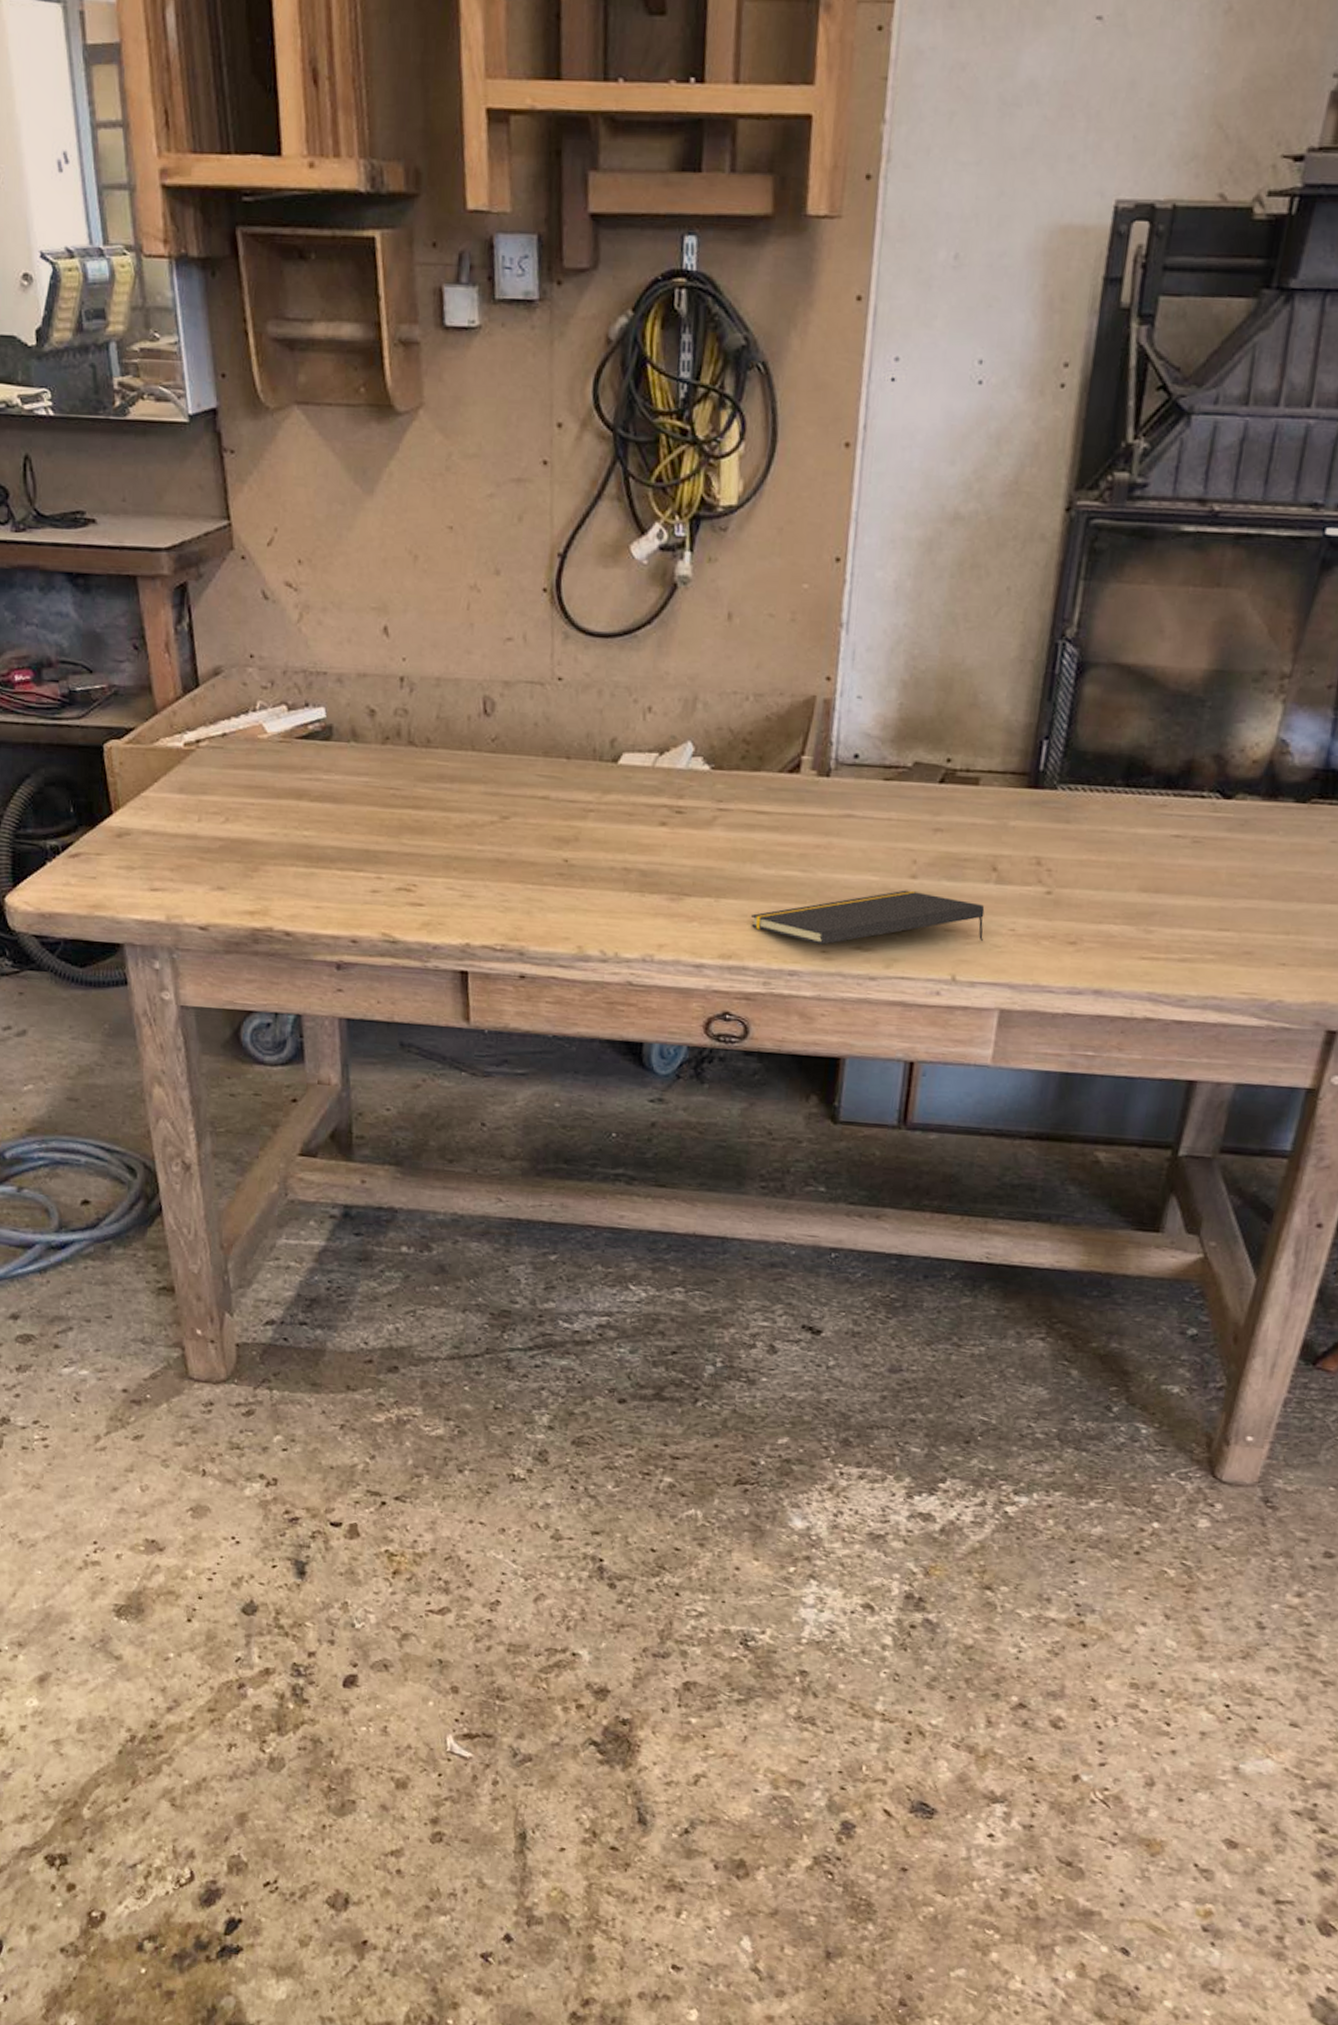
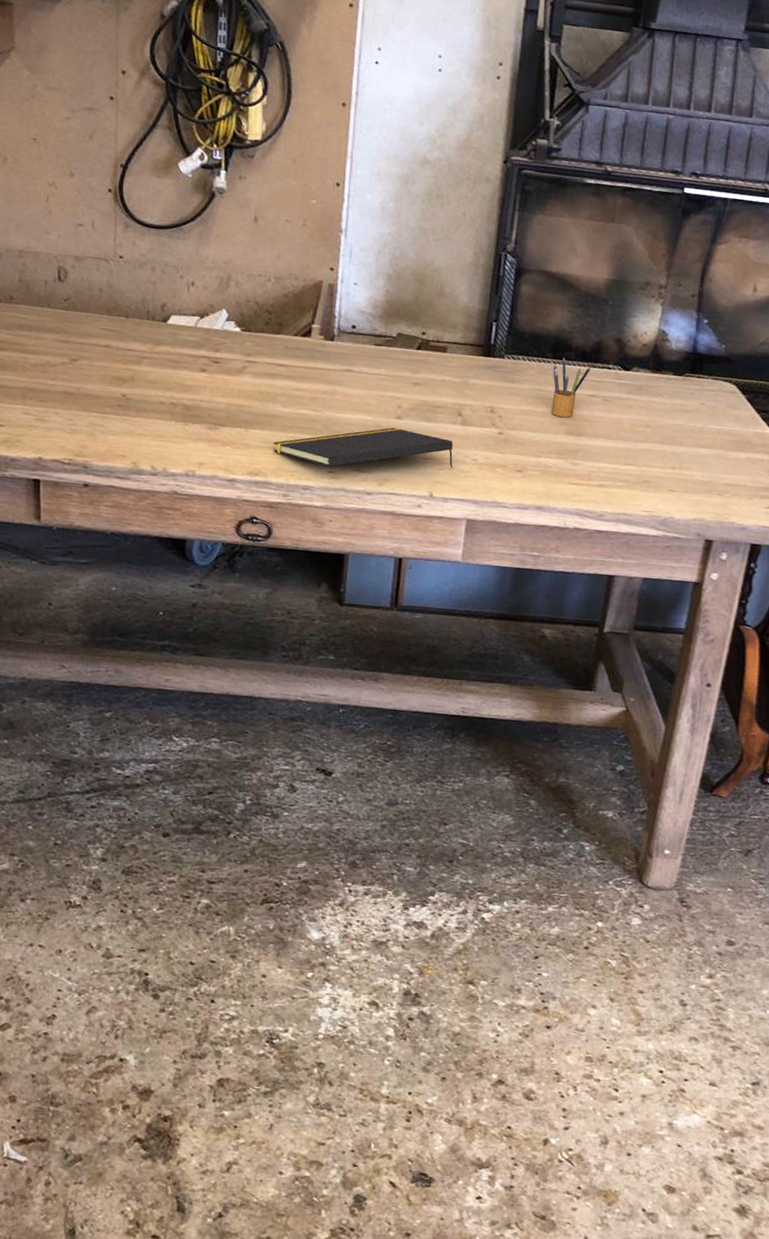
pencil box: none [1118,784,1178,868] -> present [550,357,592,418]

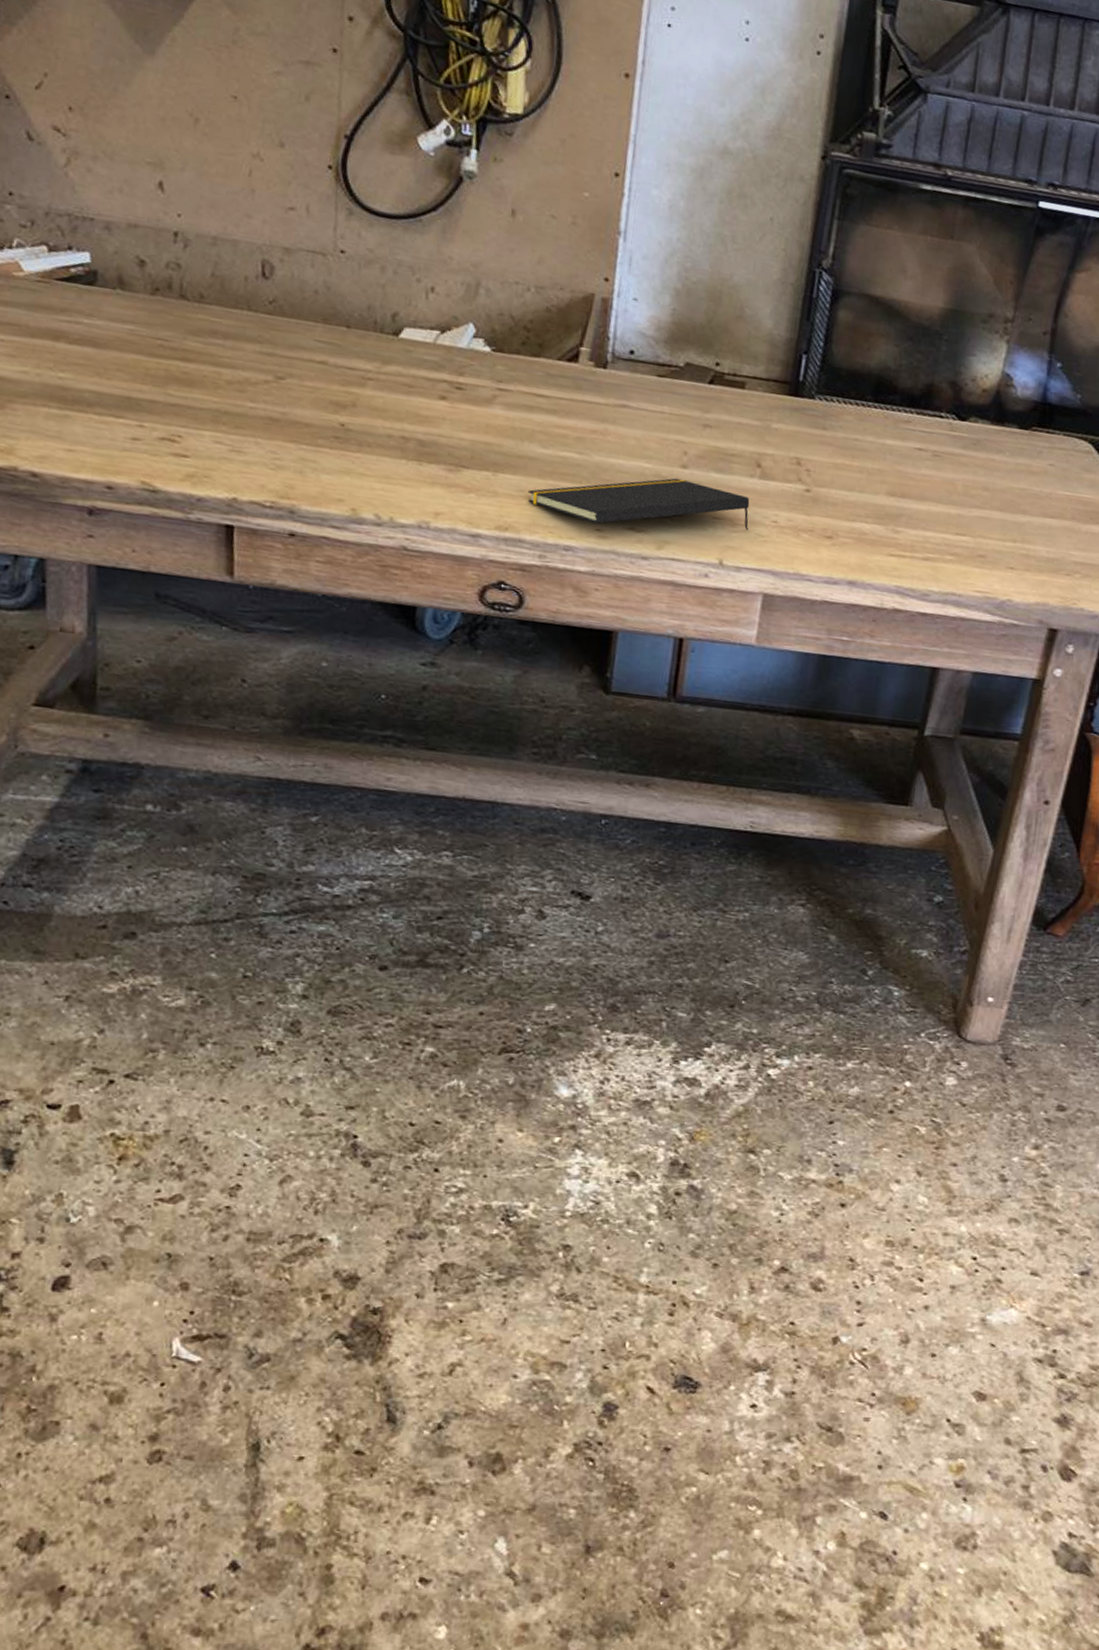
pencil box: present [550,357,592,418] -> none [869,401,920,475]

